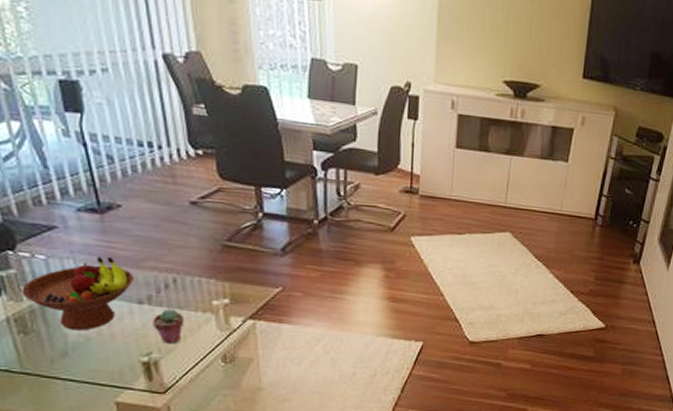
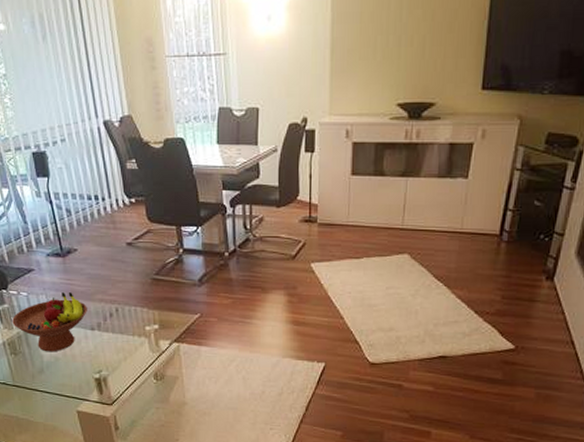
potted succulent: present [153,308,185,344] -> none [102,334,125,364]

